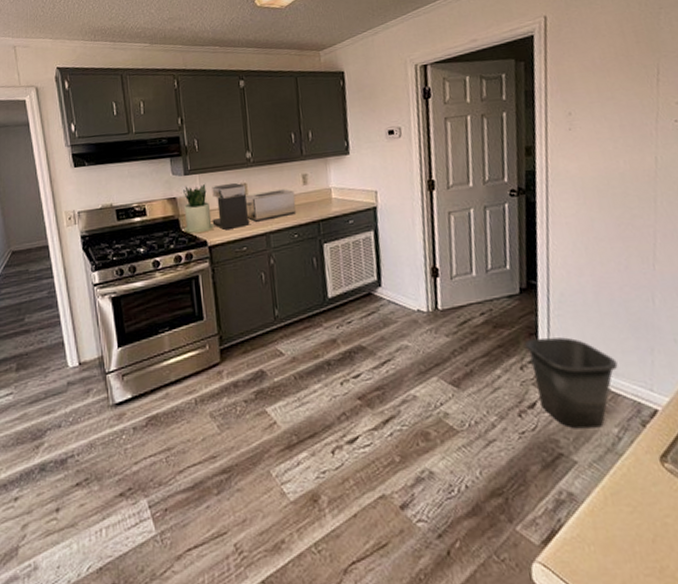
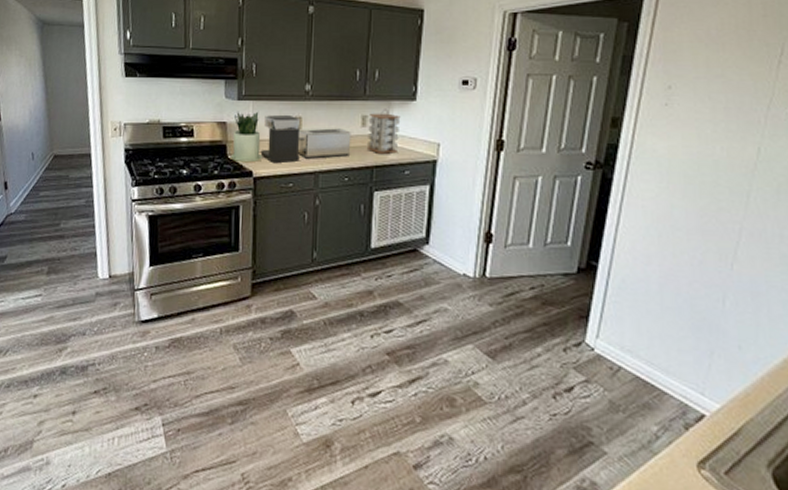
spice rack: none [308,165,339,208] -> present [366,108,401,154]
waste bin: present [524,337,618,429] -> none [572,321,670,423]

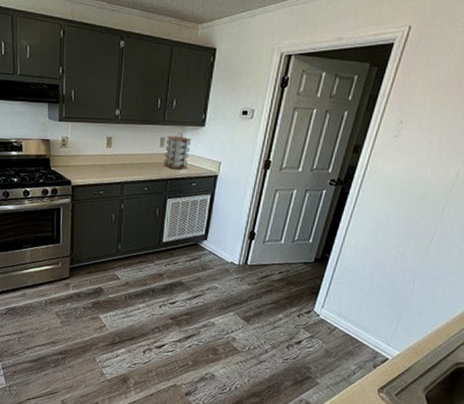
planter: present [230,112,263,163] -> none [53,131,80,174]
coffee maker: present [260,114,301,164] -> none [77,134,111,175]
toaster: present [297,128,351,159] -> none [107,147,152,172]

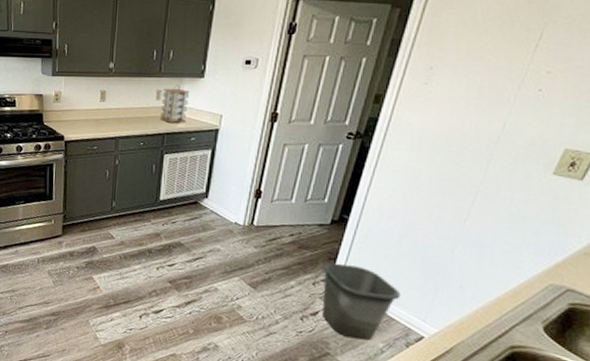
waste bin: none [305,296,371,364] -> present [322,262,401,341]

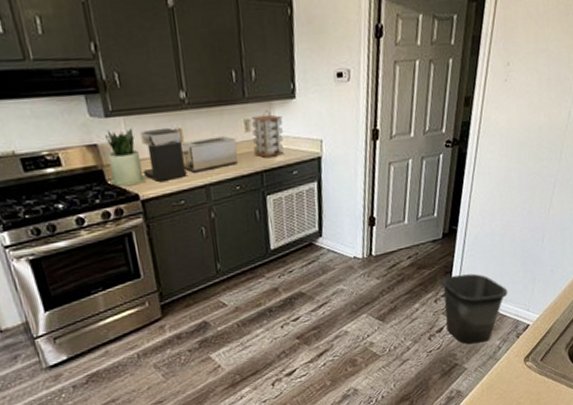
planter: none [46,86,73,129] -> present [106,129,147,187]
coffee maker: none [71,88,105,130] -> present [140,127,187,183]
toaster: none [101,100,147,127] -> present [181,136,238,173]

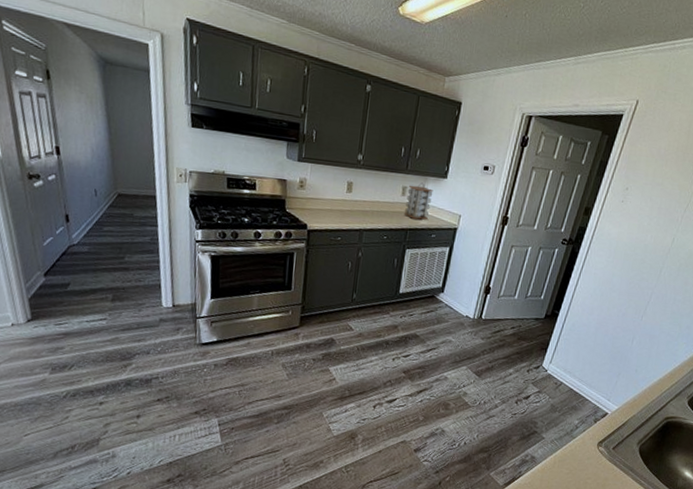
planter: present [106,129,147,187] -> none [288,172,317,217]
coffee maker: present [140,127,187,183] -> none [315,177,352,220]
toaster: present [181,136,238,173] -> none [346,192,393,219]
waste bin: present [440,273,508,344] -> none [533,352,594,419]

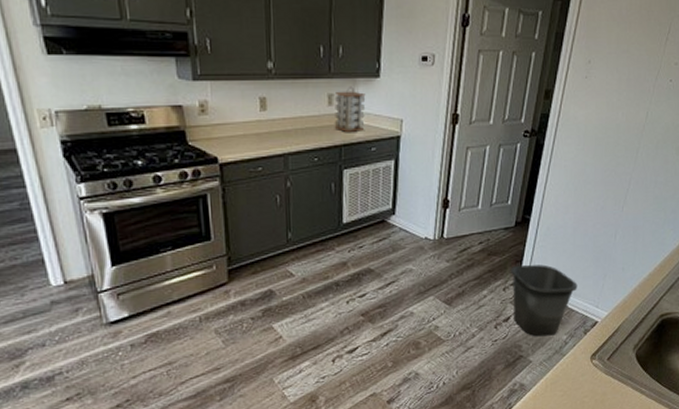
waste bin: none [533,352,594,419] -> present [510,264,578,337]

